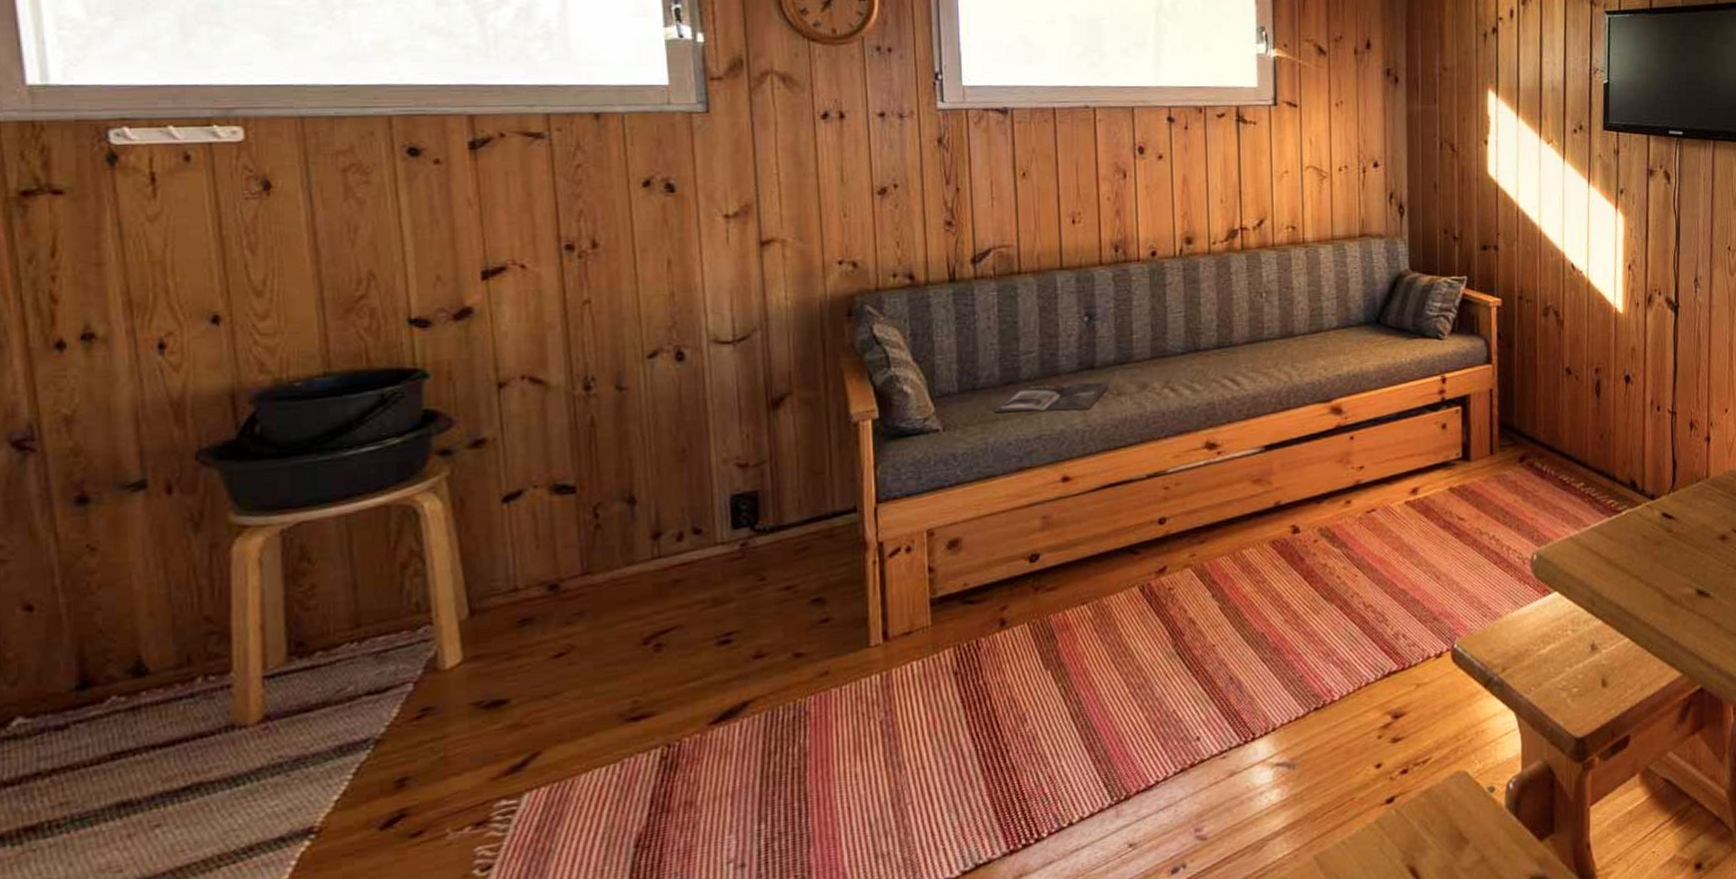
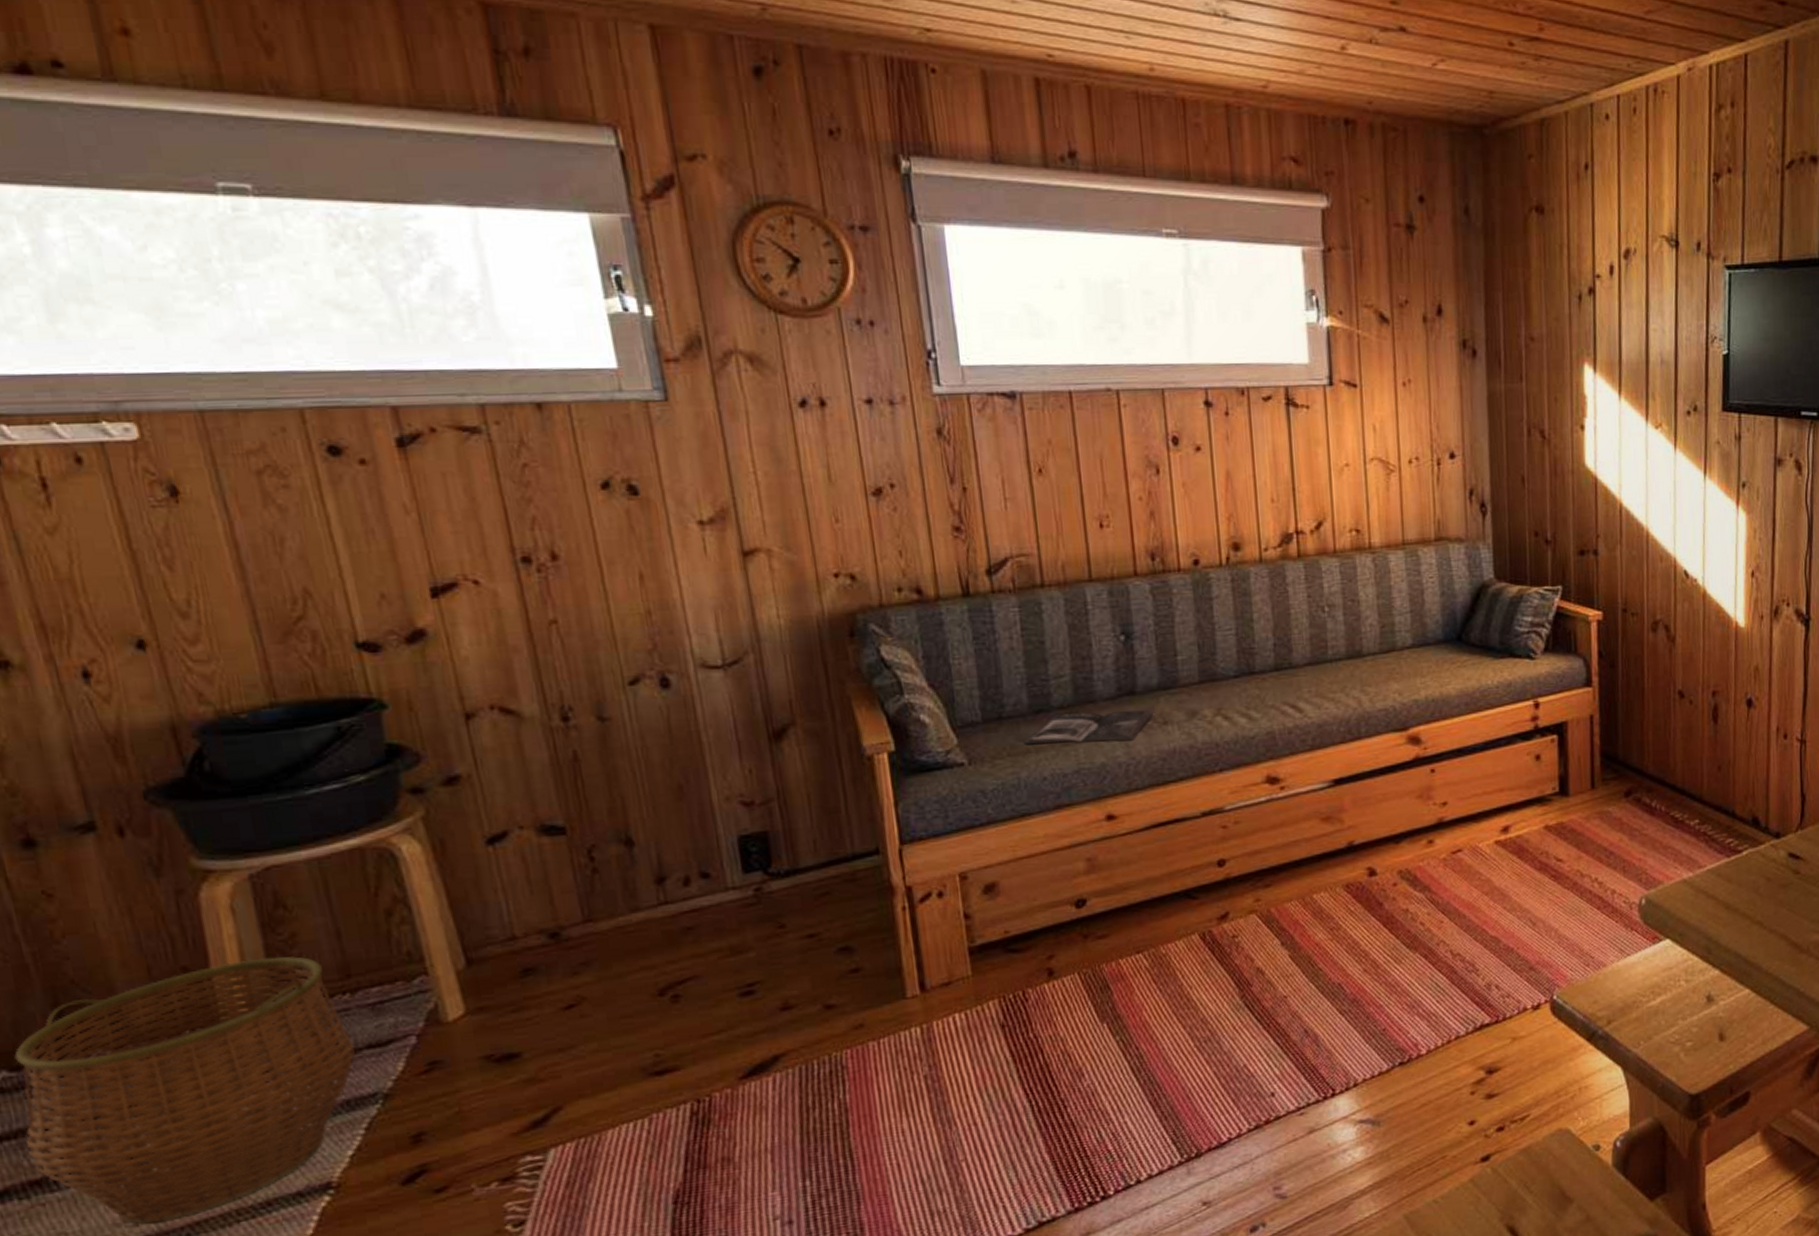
basket: none [29,607,355,870] -> present [14,956,355,1224]

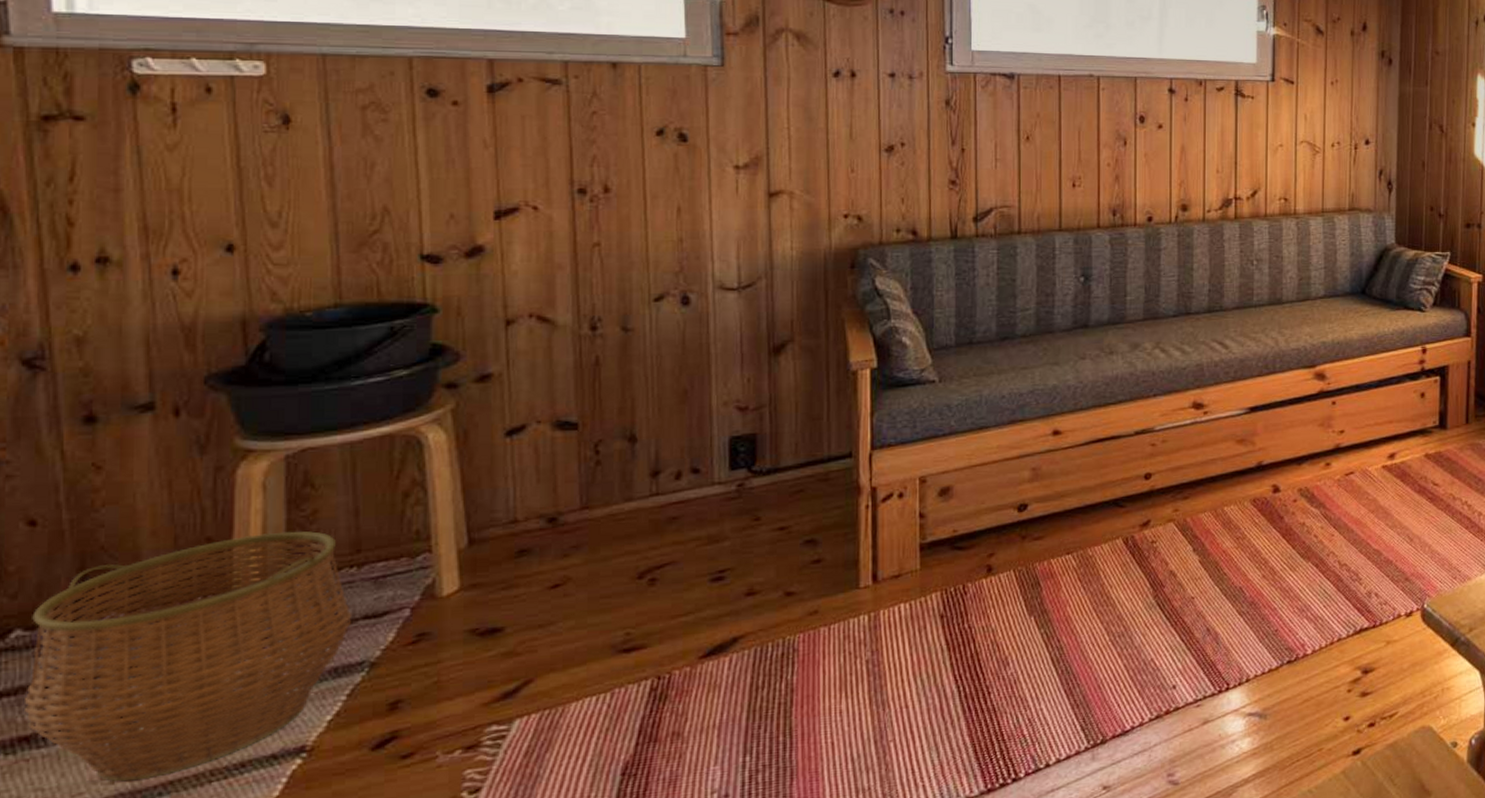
magazine: present [1023,710,1154,745] -> none [988,341,1102,368]

